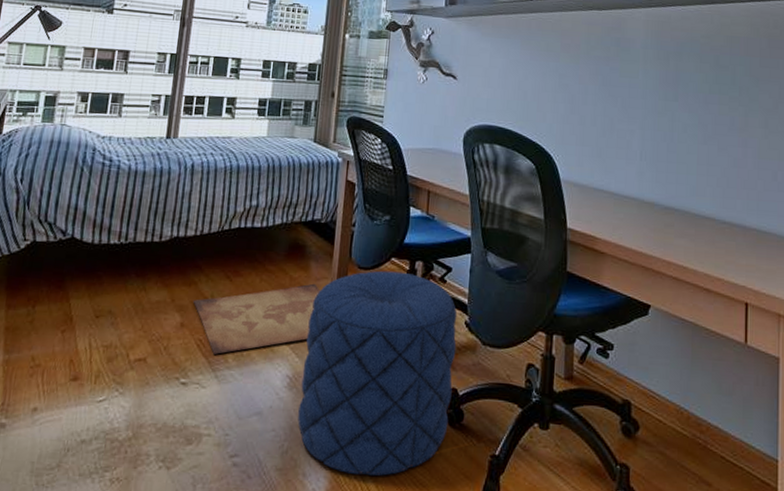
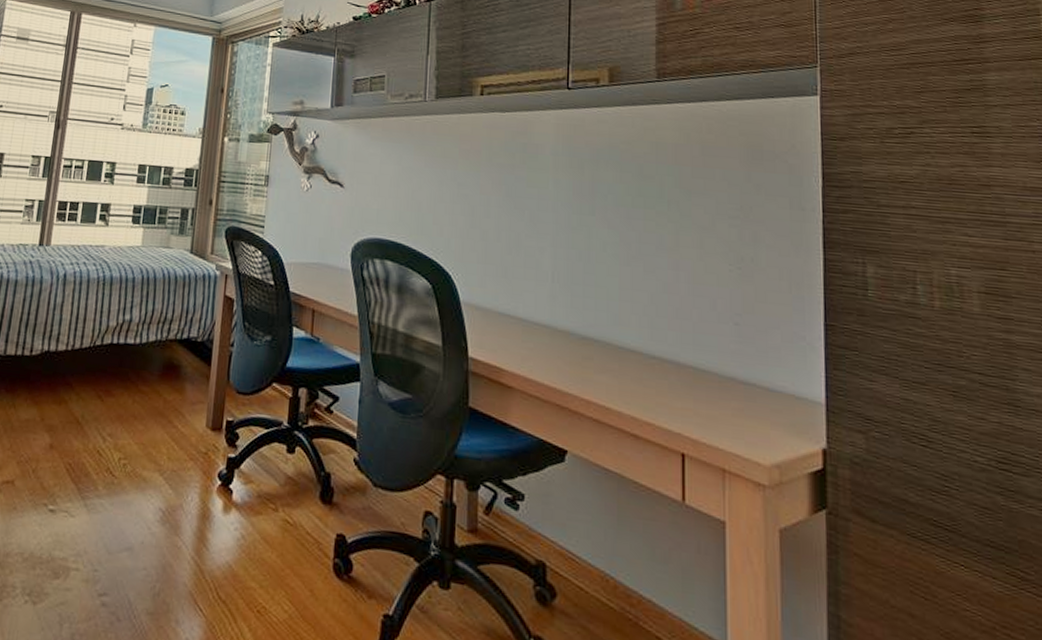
rug: present [193,283,320,355] -> none [62,407,195,481]
pouf: present [297,270,457,476] -> none [170,396,345,630]

